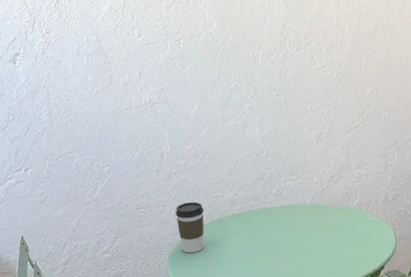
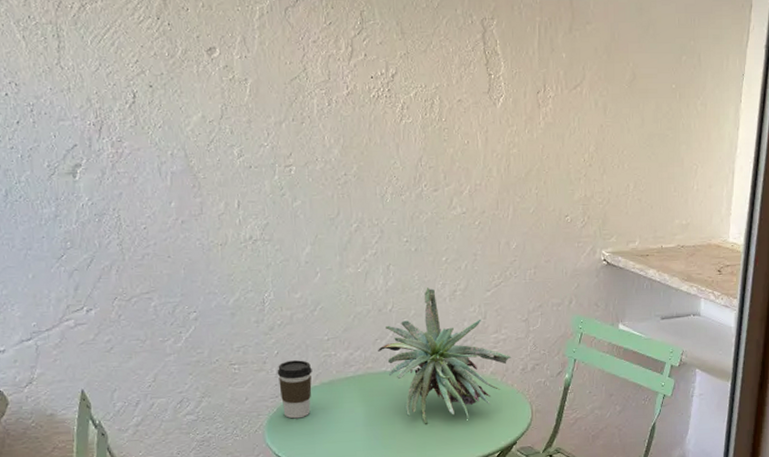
plant: none [258,133,374,253] -> present [378,287,512,424]

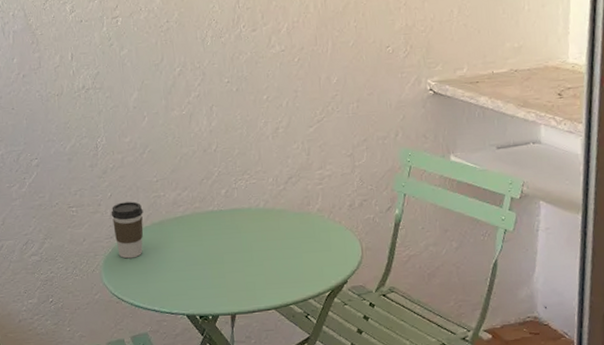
plant: present [378,287,512,424] -> none [204,126,338,263]

